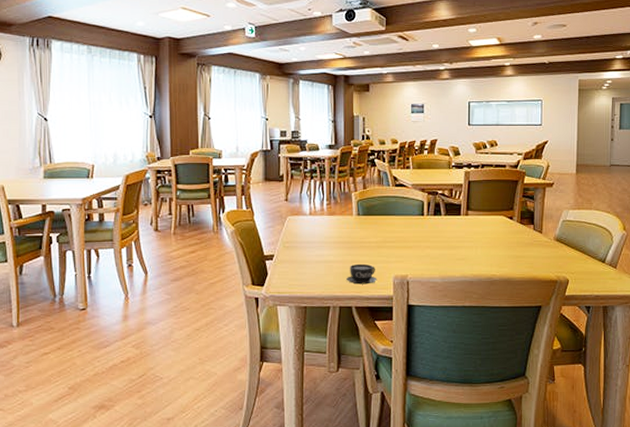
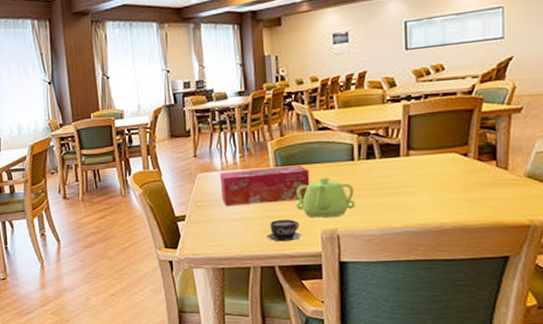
tissue box: none [307,216,386,248] -> present [219,165,310,206]
teapot: none [373,228,423,264] -> present [296,177,356,218]

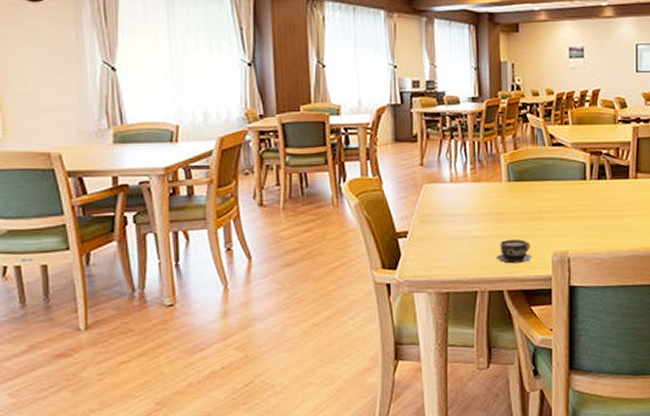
tissue box: present [219,165,310,206] -> none [448,181,542,222]
teapot: present [296,177,356,218] -> none [527,195,587,239]

